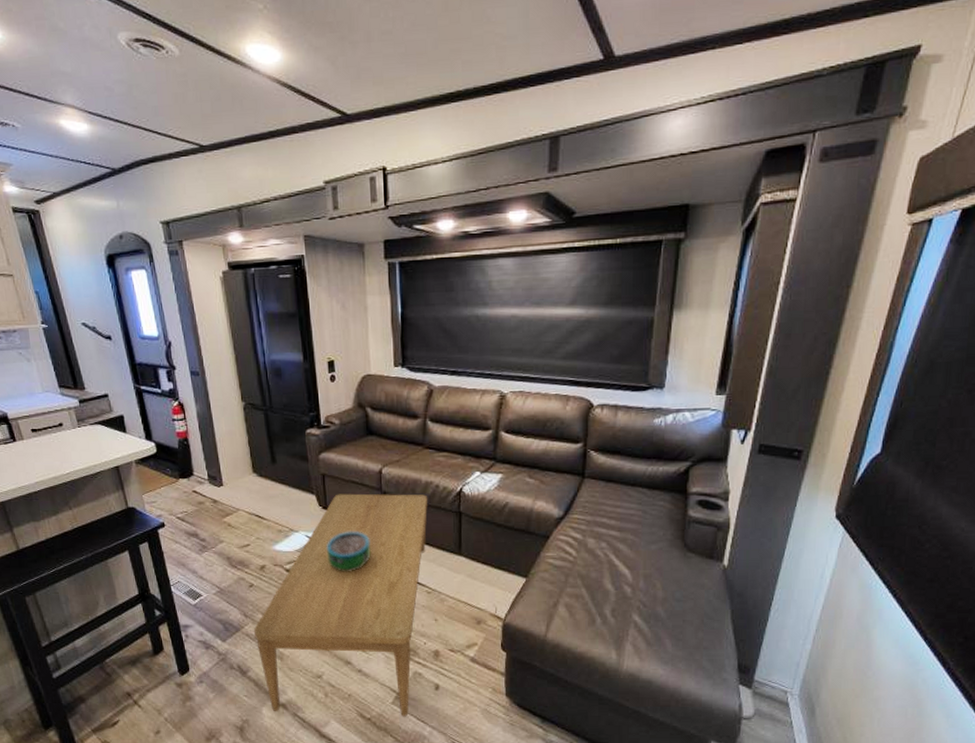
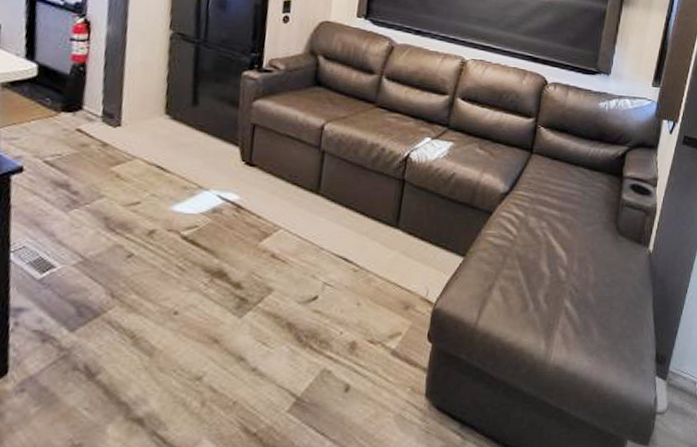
coffee table: present [253,493,428,717] -> none [119,148,372,431]
decorative bowl: present [327,532,371,571] -> none [240,194,296,242]

